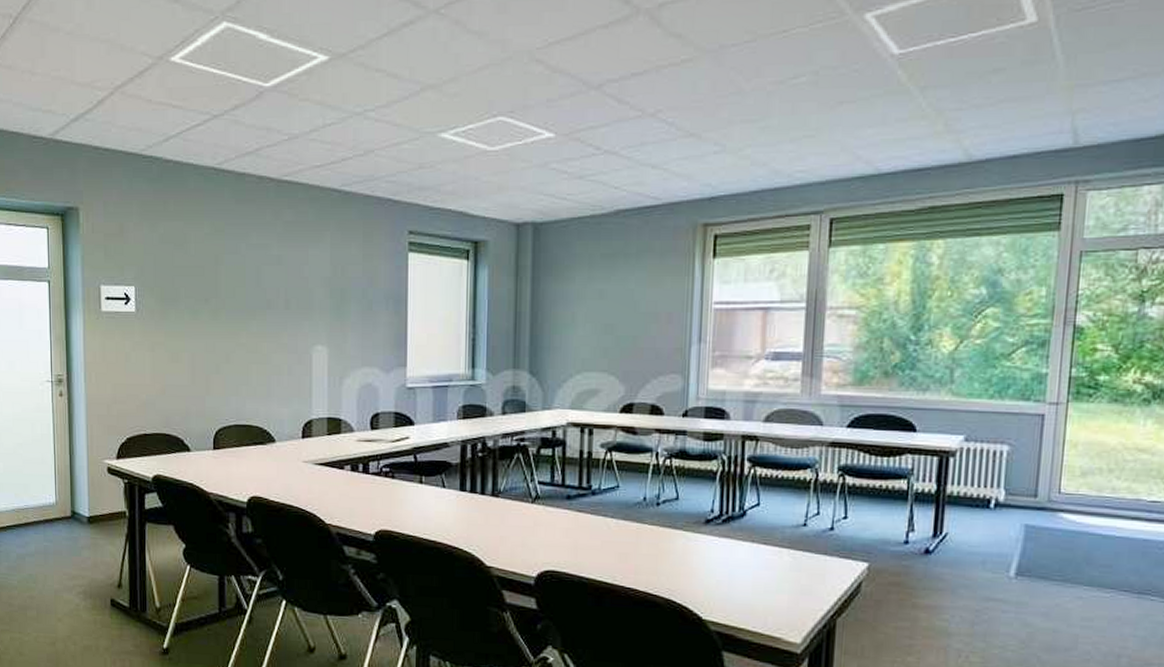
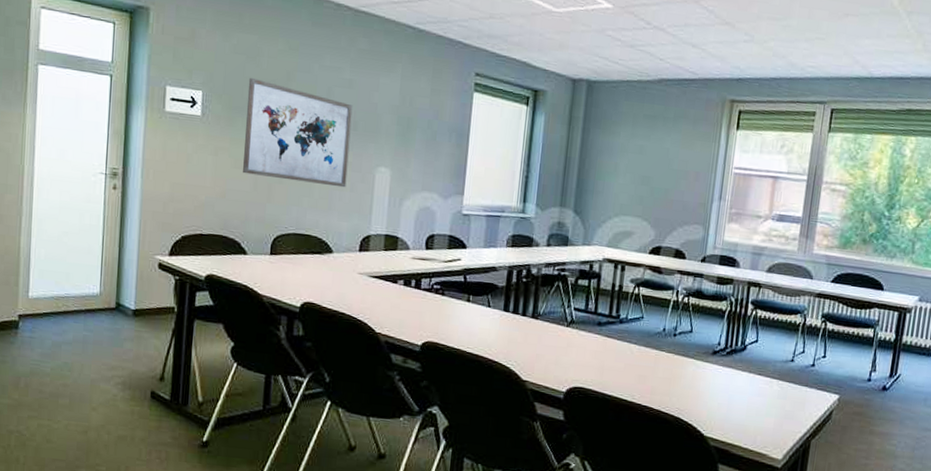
wall art: none [178,266,283,372] -> present [243,77,353,188]

